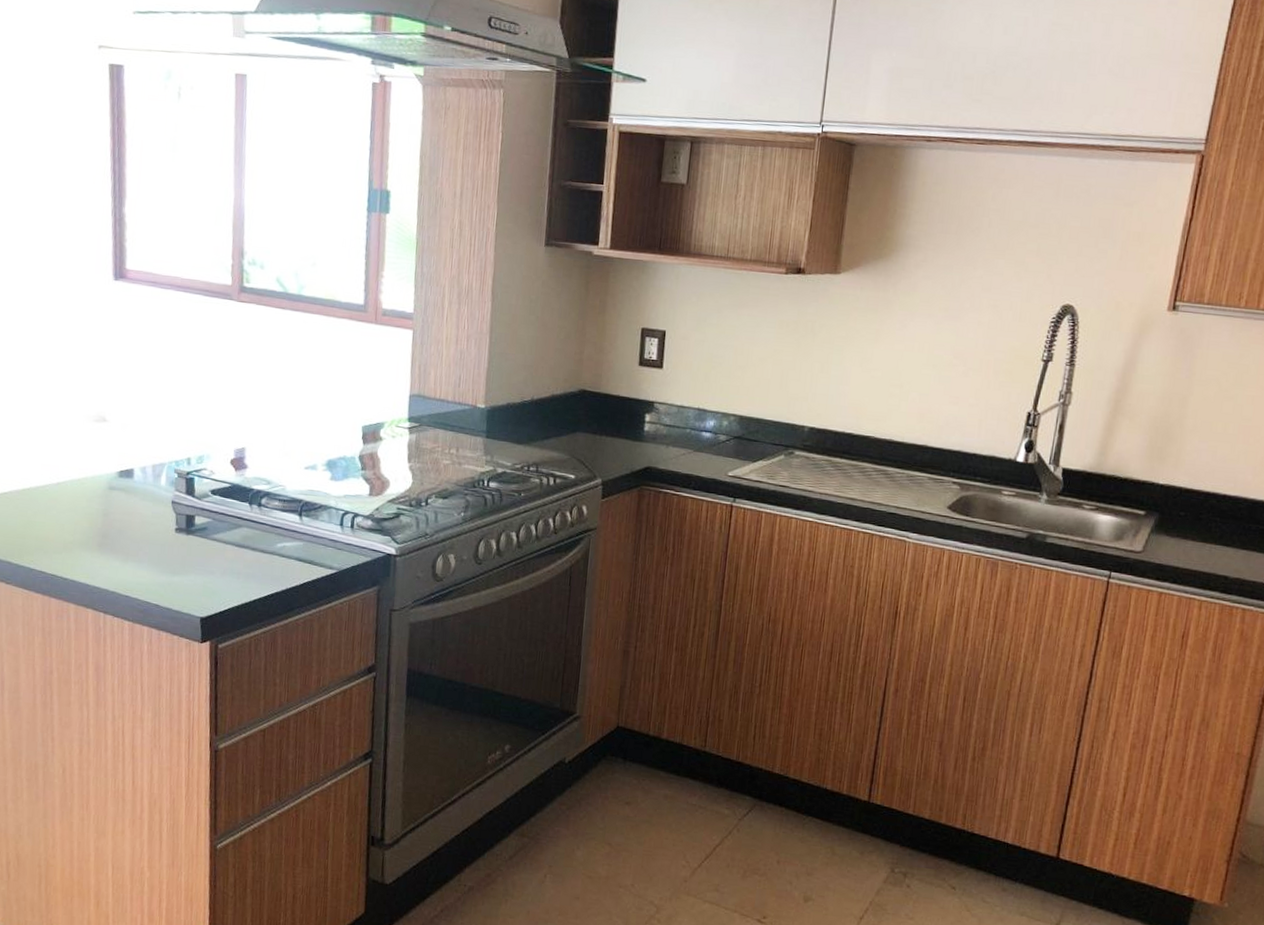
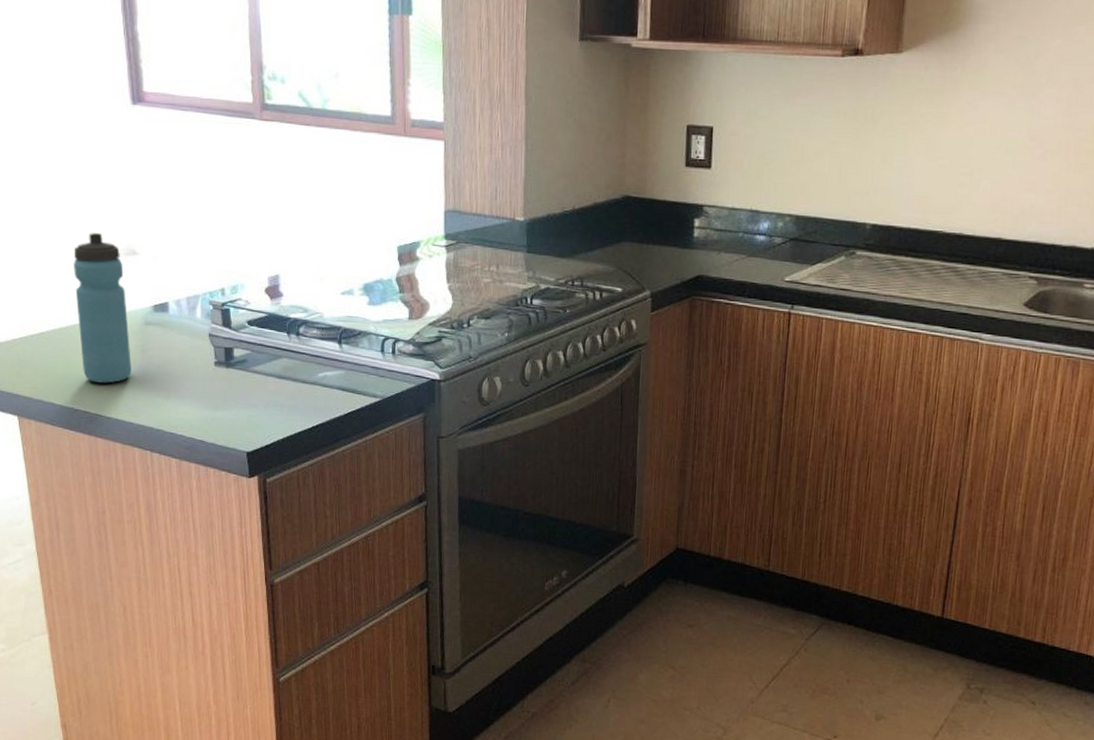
water bottle: none [42,398,93,545] -> present [74,232,131,383]

